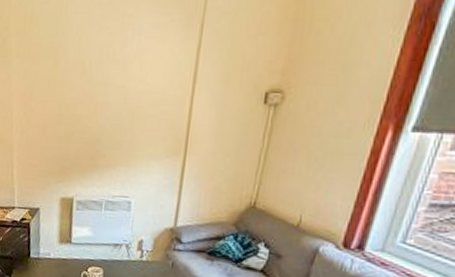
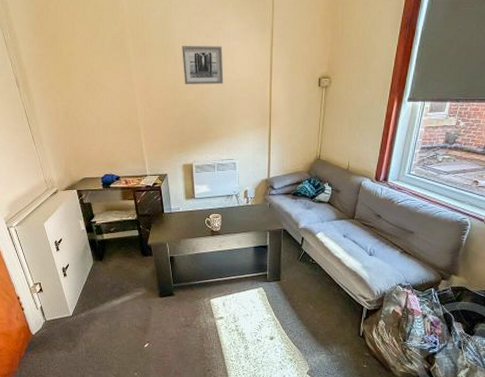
wall art: none [74,45,130,96] -> present [182,45,224,84]

